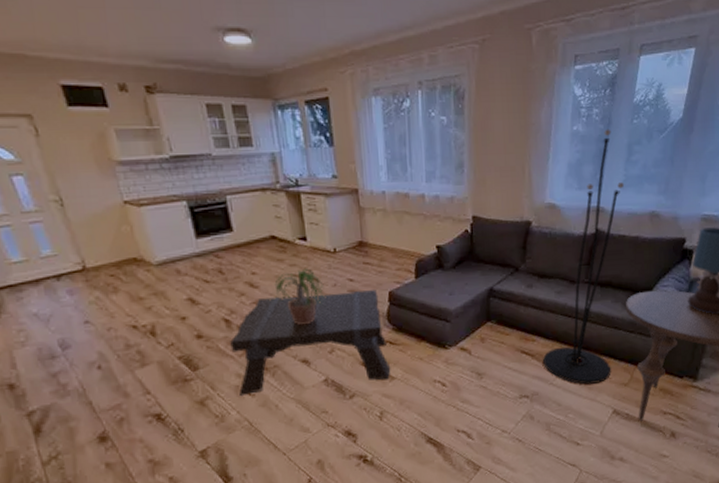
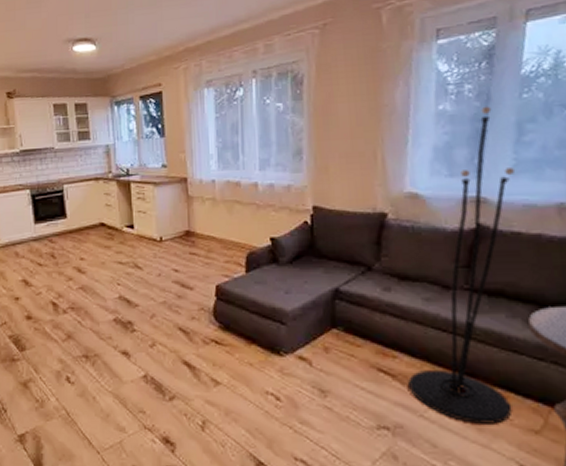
coffee table: present [230,290,391,396] -> none [56,283,216,385]
potted plant: present [274,268,326,325] -> none [100,256,150,315]

